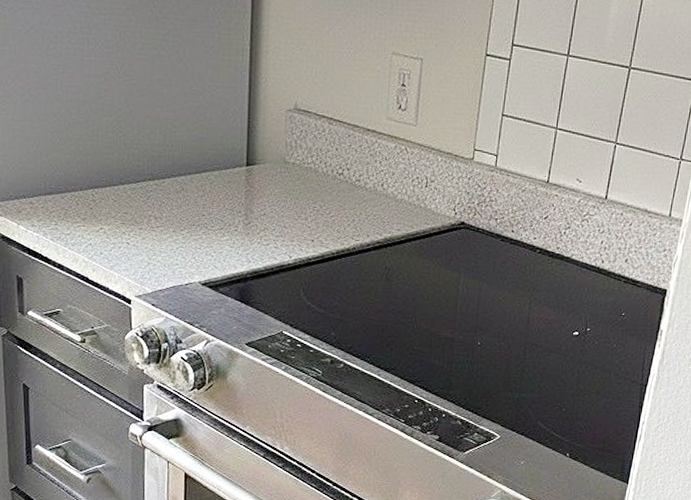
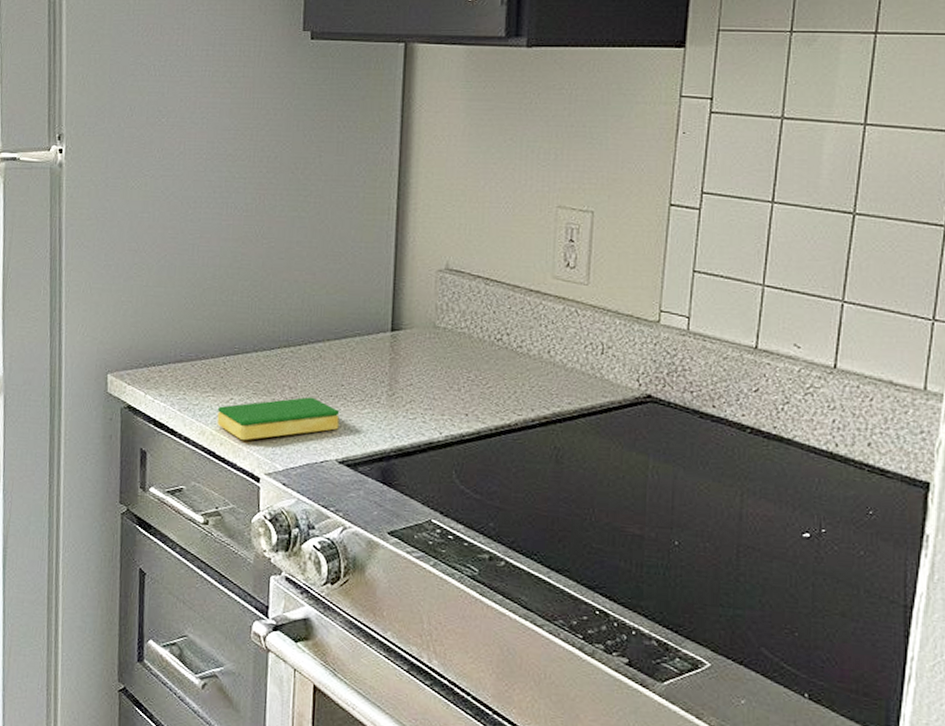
dish sponge: none [89,226,202,267] -> present [217,397,340,441]

